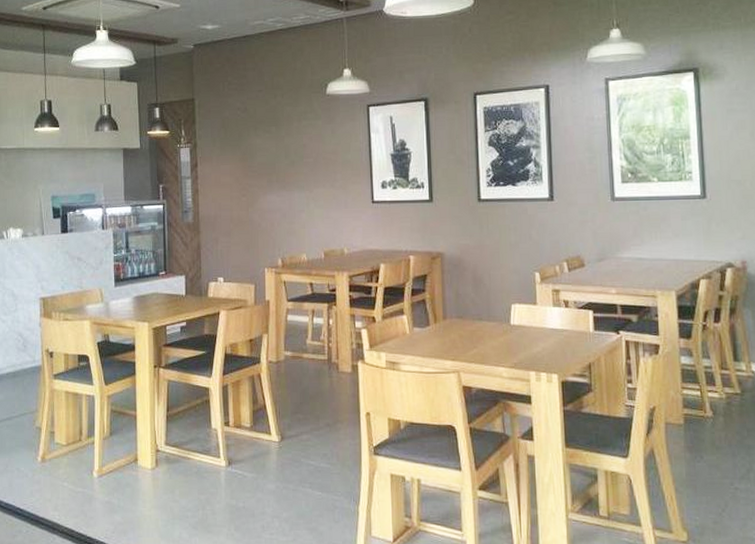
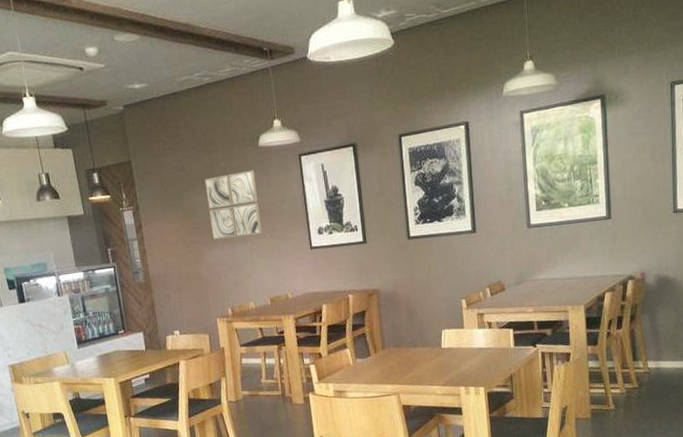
wall art: none [267,117,322,185] -> present [204,170,262,240]

